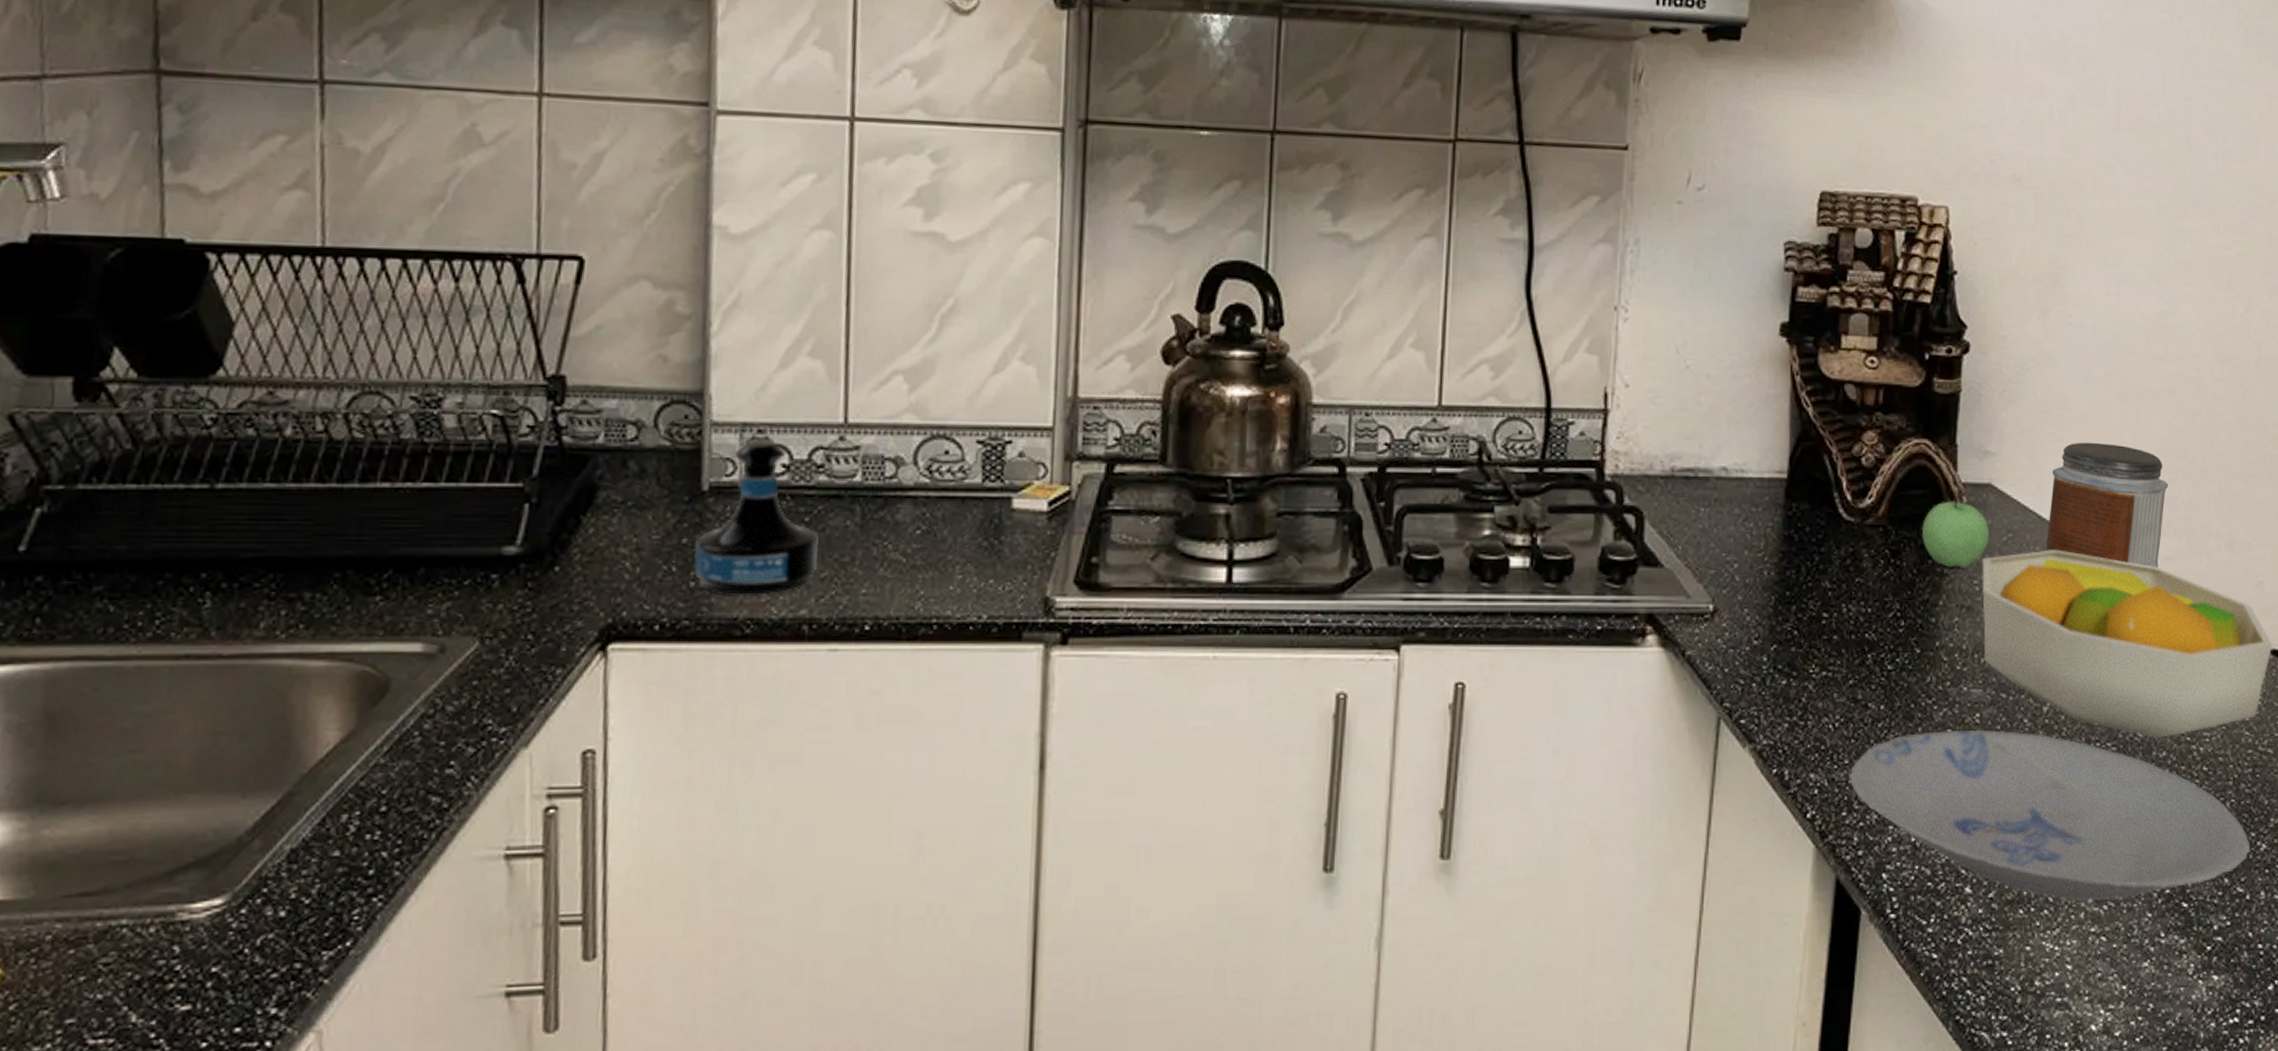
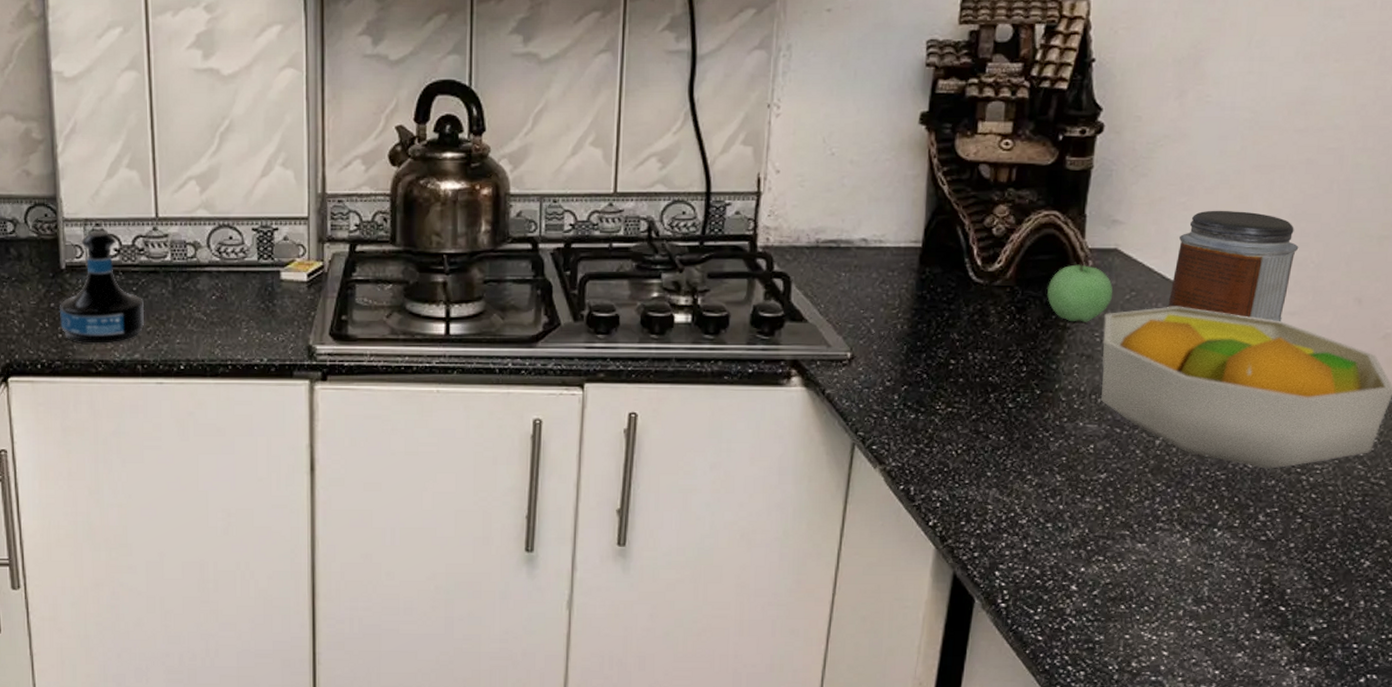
bowl: present [1850,729,2251,901] -> none [969,458,1354,601]

